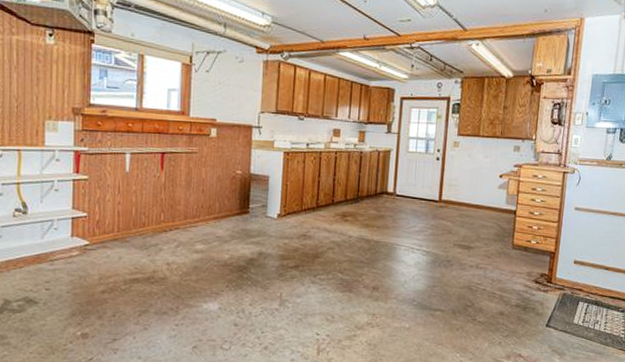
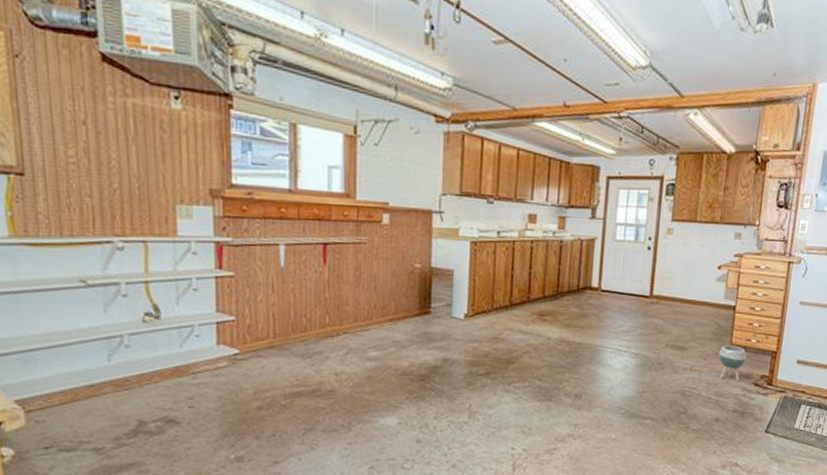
planter: none [501,246,528,279] -> present [718,345,747,382]

